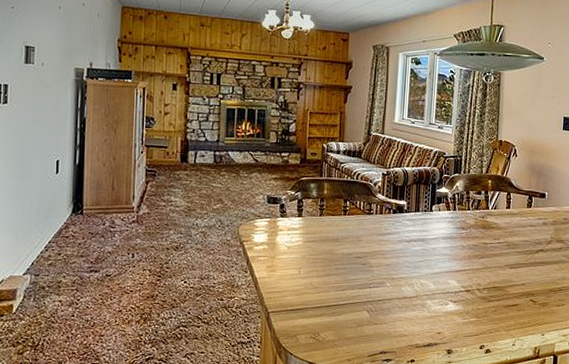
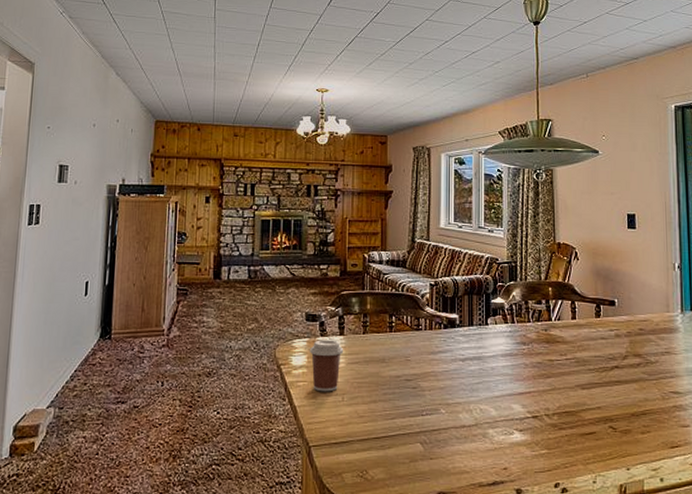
coffee cup: none [269,220,302,266] -> present [309,340,344,392]

